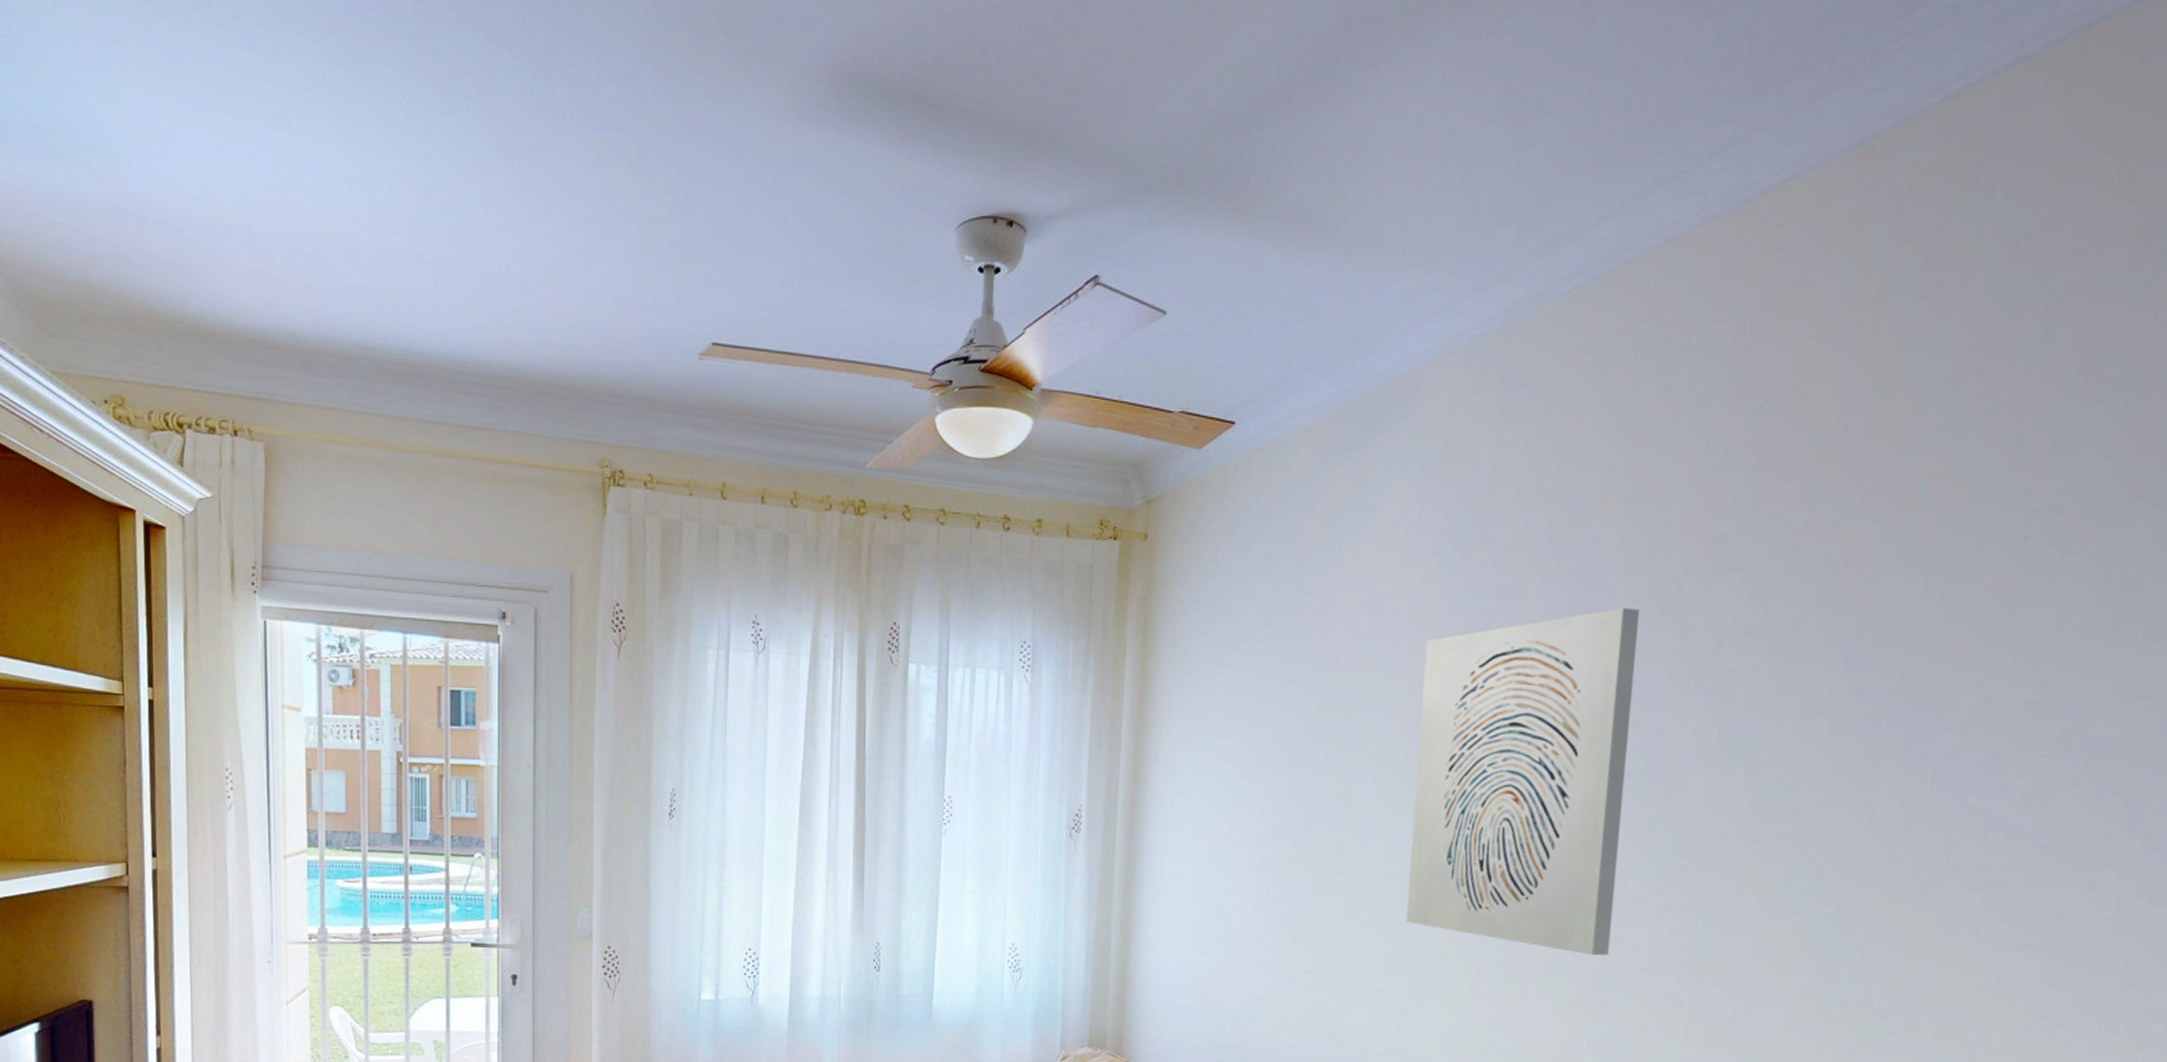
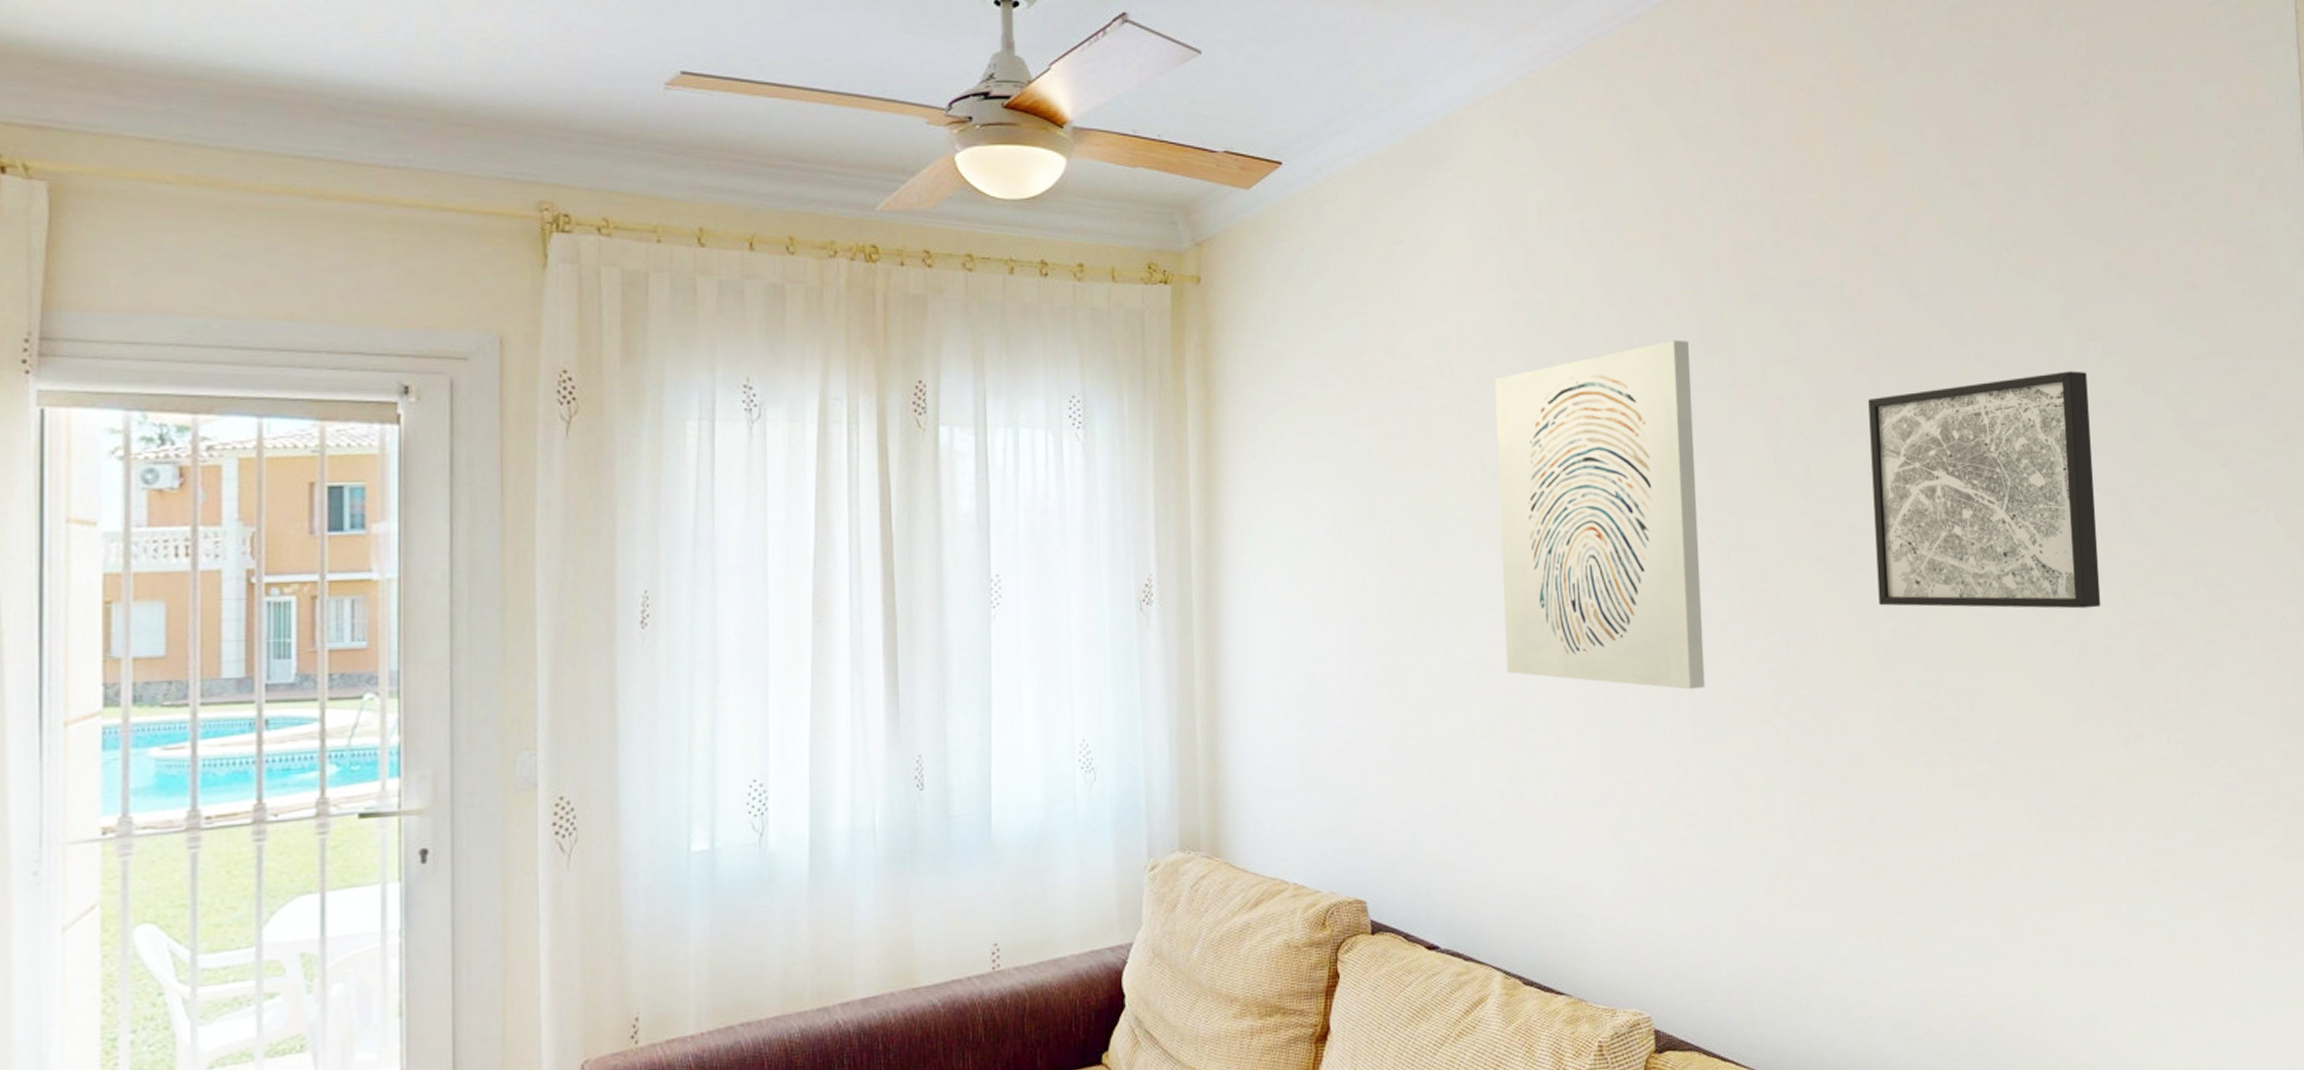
wall art: none [1815,656,2119,915] -> present [1868,371,2101,609]

